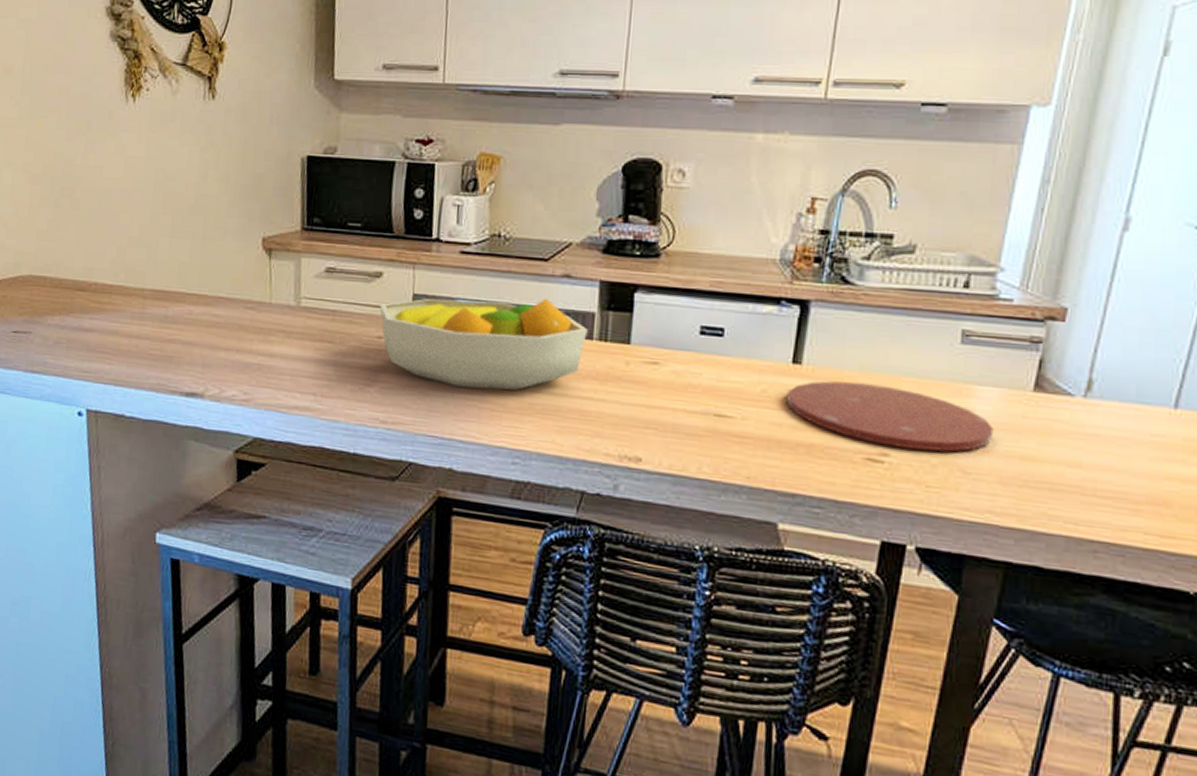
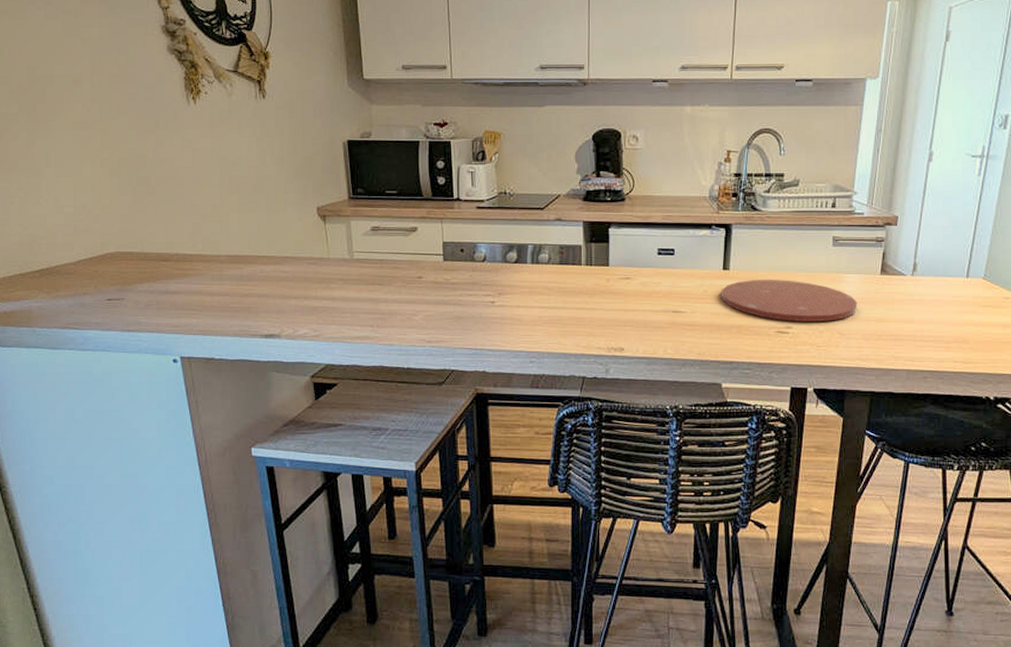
fruit bowl: present [380,298,588,390] -> none [418,237,577,310]

